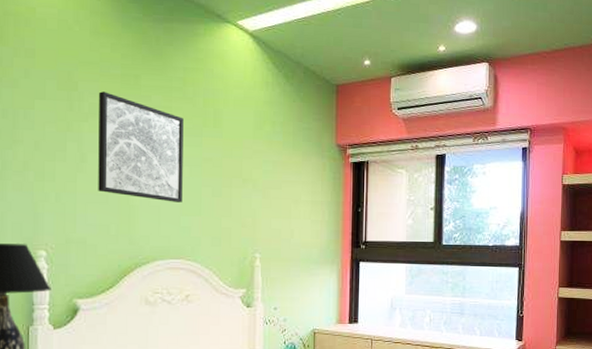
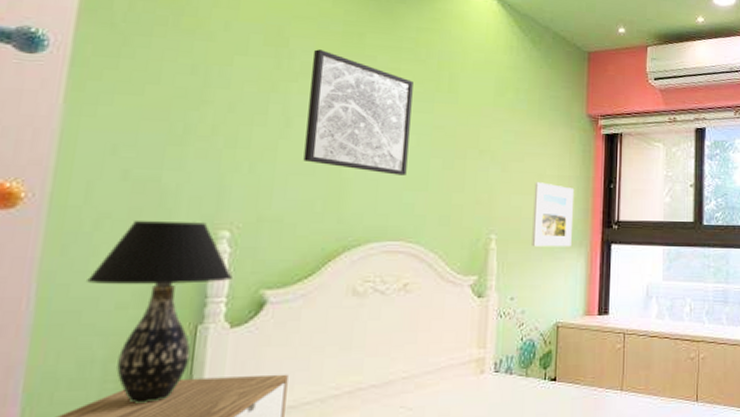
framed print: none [290,207,327,265] -> present [532,182,575,247]

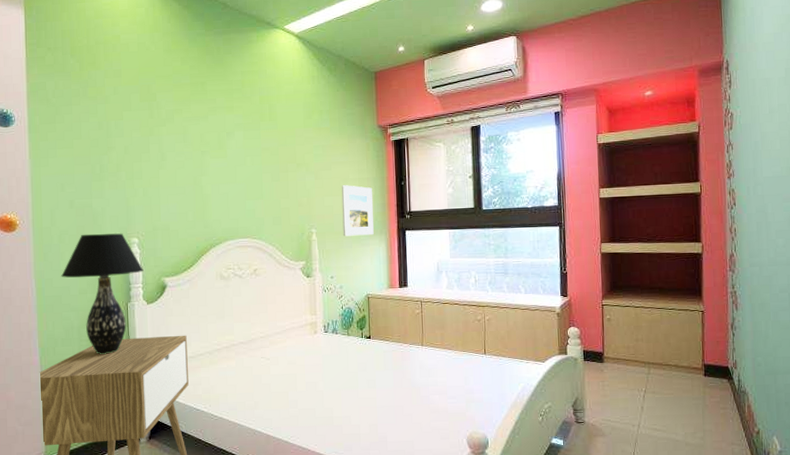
wall art: present [303,49,413,175] -> none [173,99,247,189]

